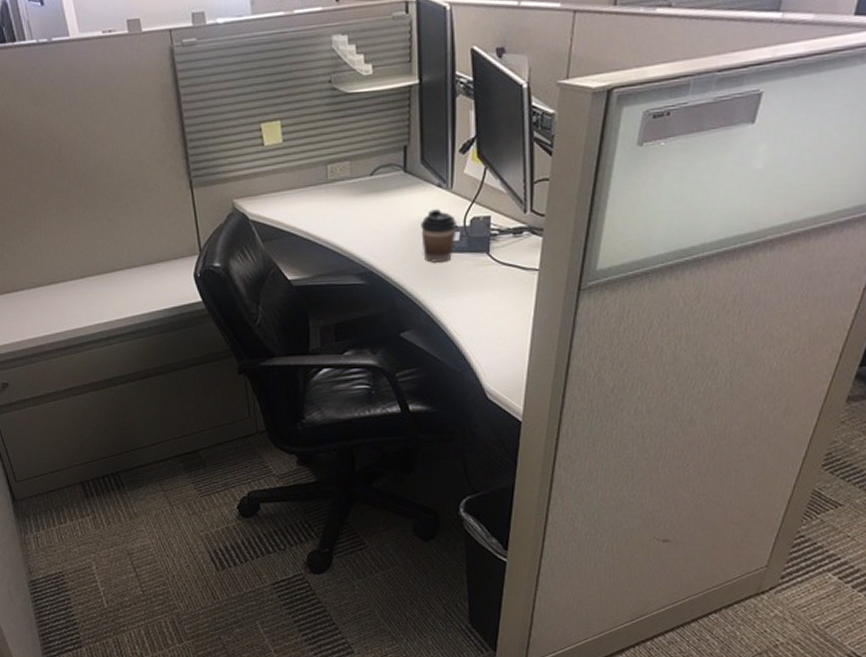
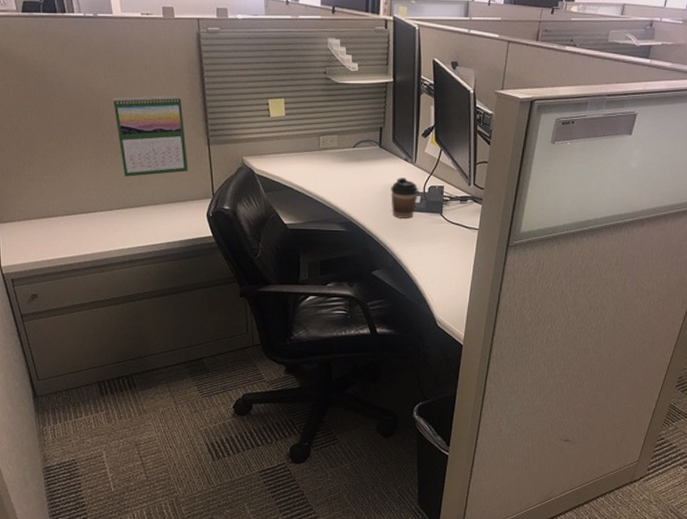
calendar: none [76,130,169,236] -> present [112,95,188,177]

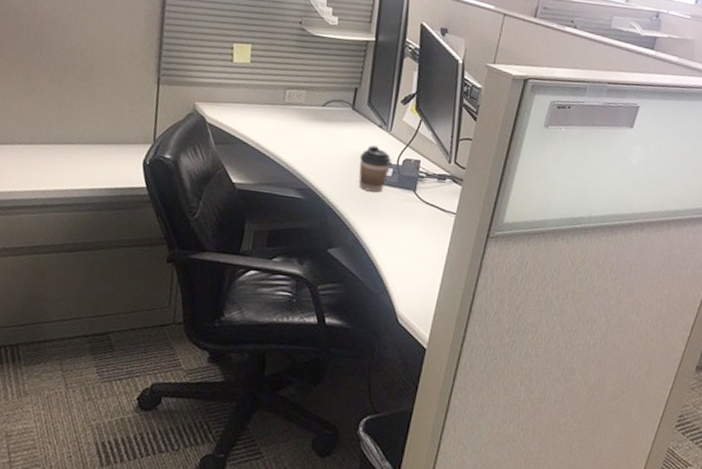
calendar: present [112,95,188,177] -> none [53,21,136,111]

